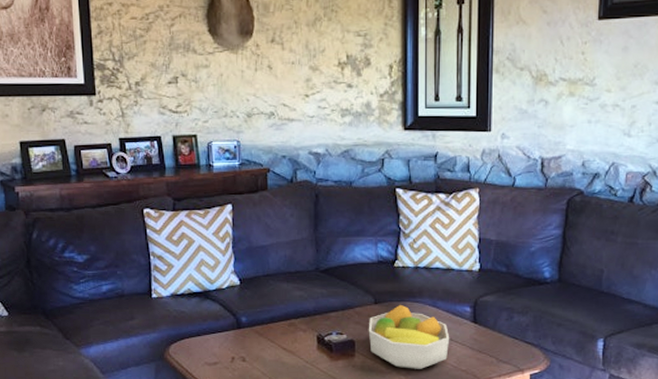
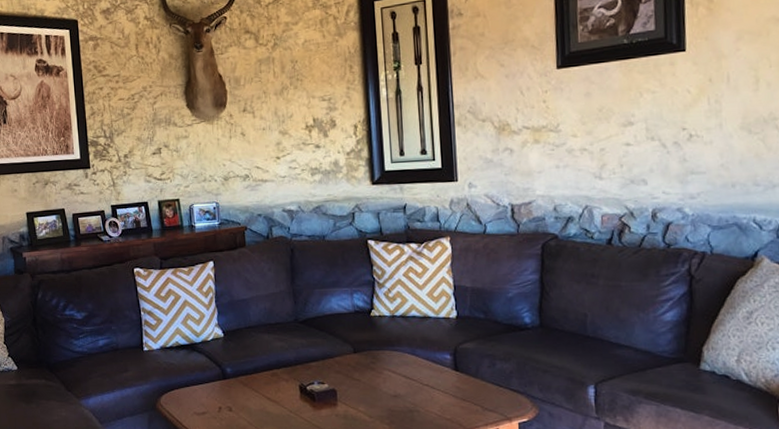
fruit bowl: present [368,304,450,369] -> none [349,353,432,418]

